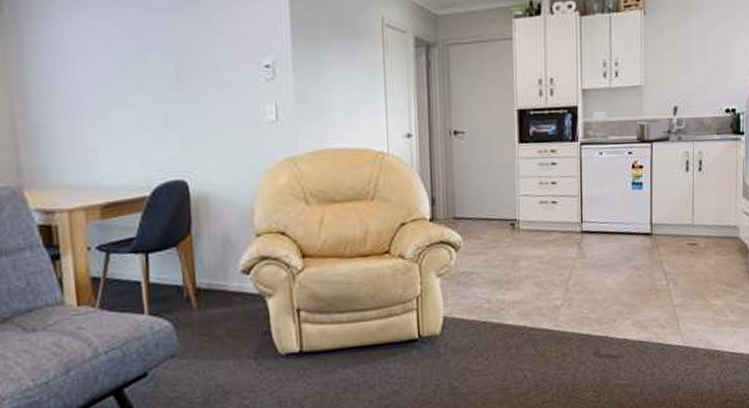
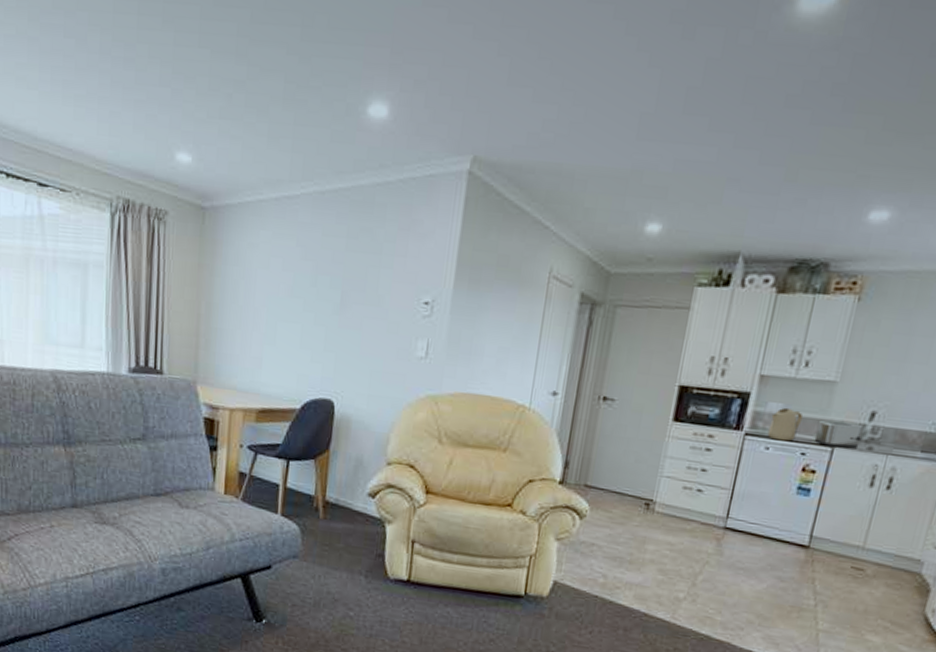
kettle: none [598,114,624,145] -> present [767,407,804,442]

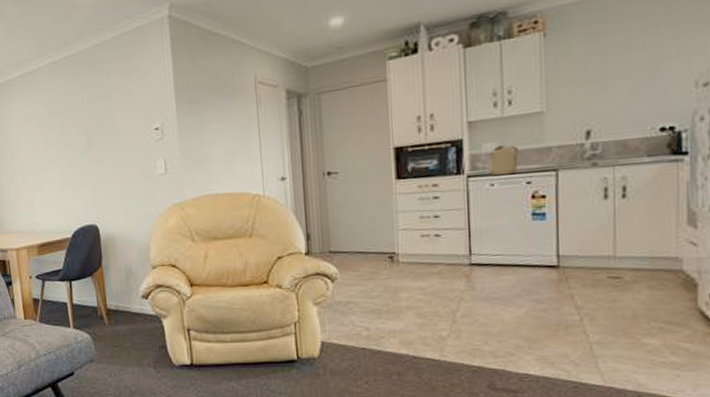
toaster: present [814,419,864,448] -> none [535,144,584,172]

